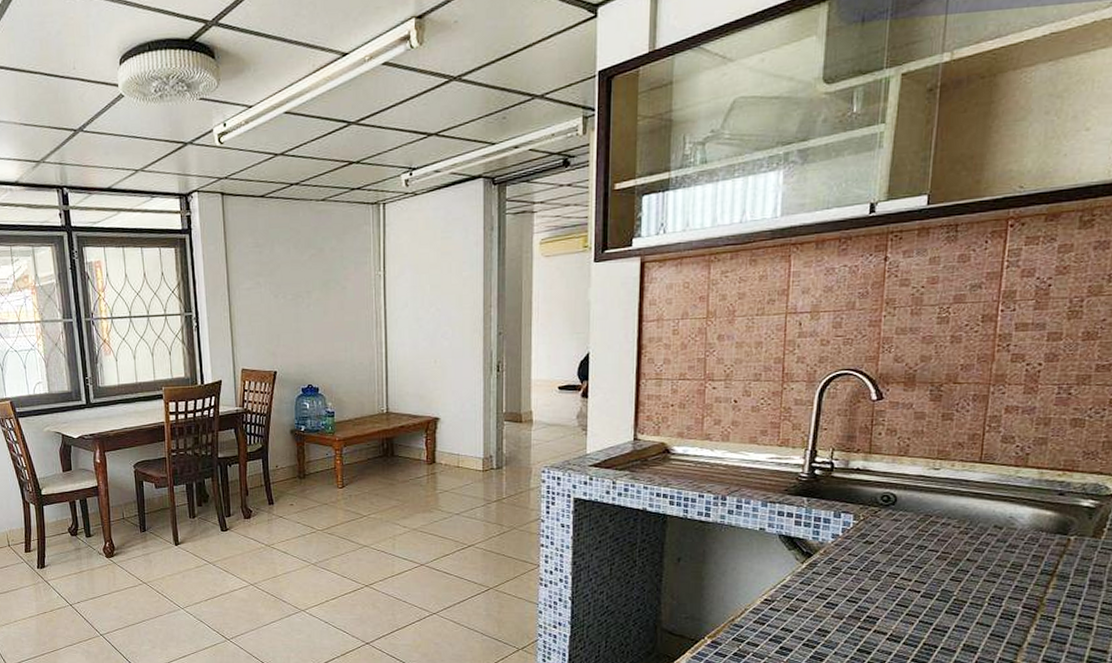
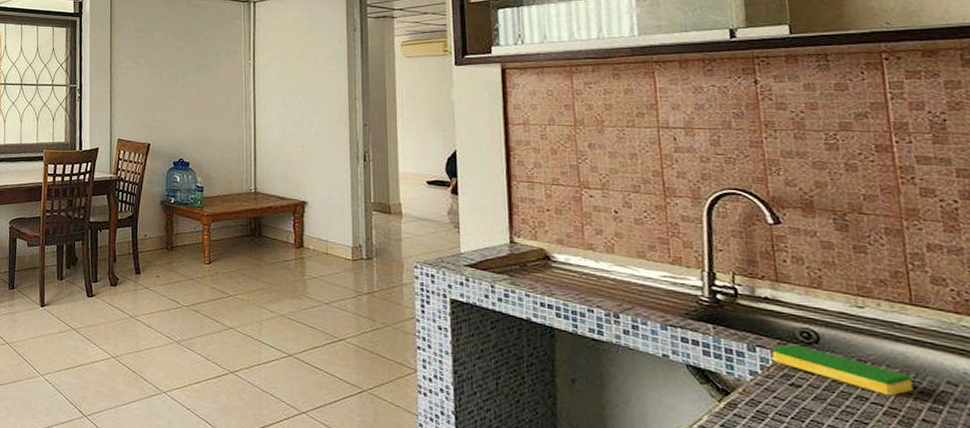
dish sponge: none [854,507,967,543] -> present [772,344,914,396]

